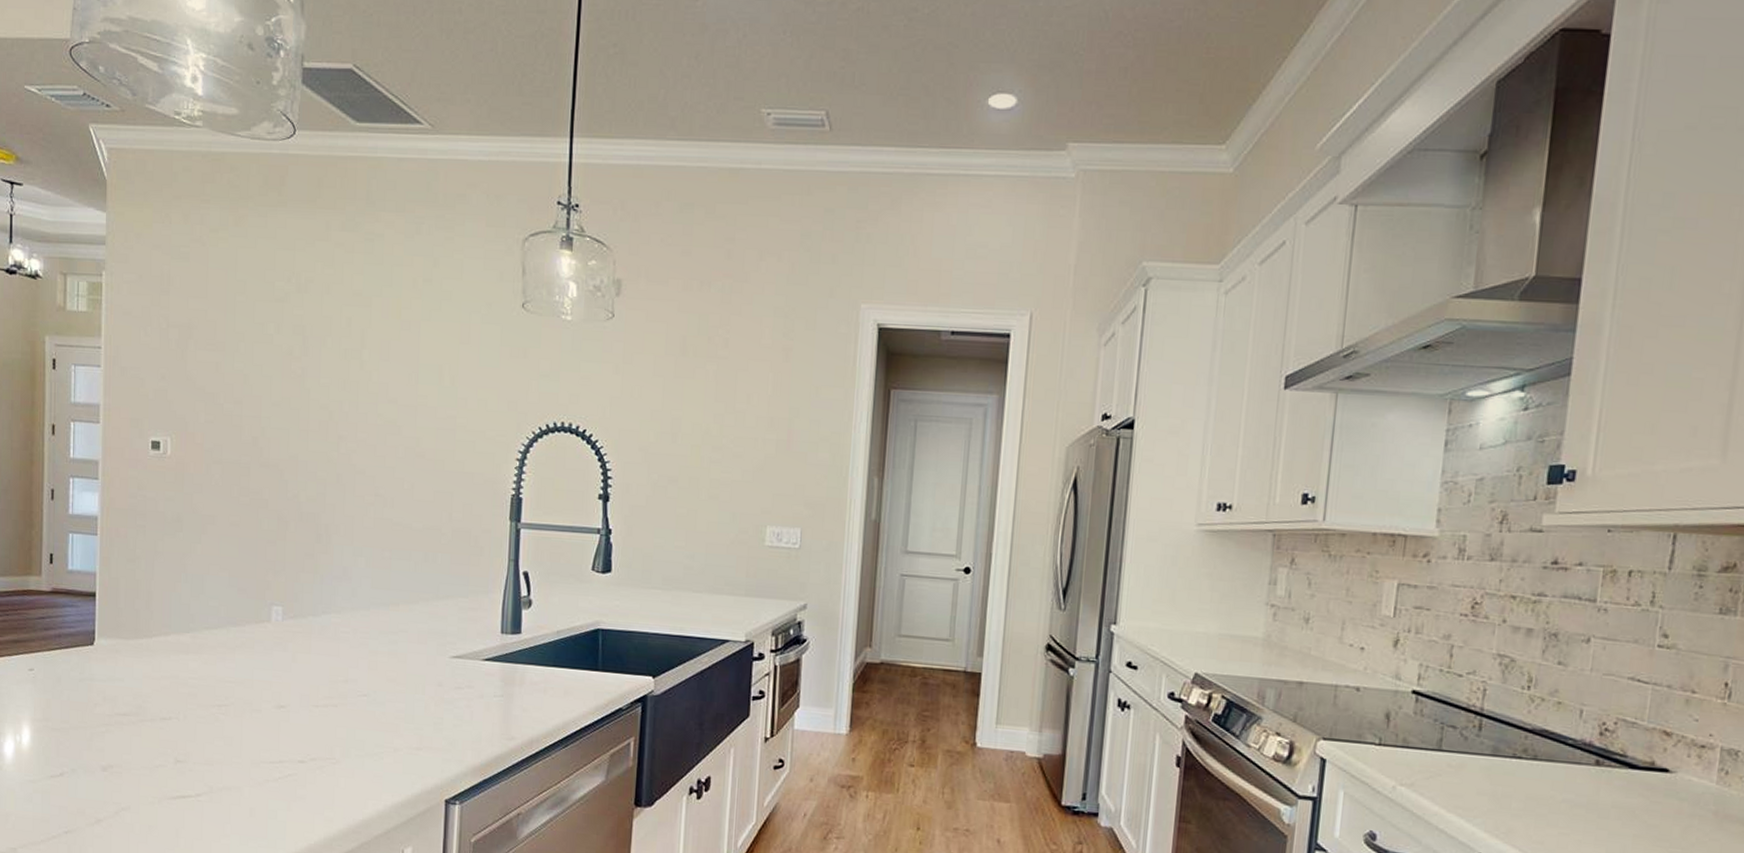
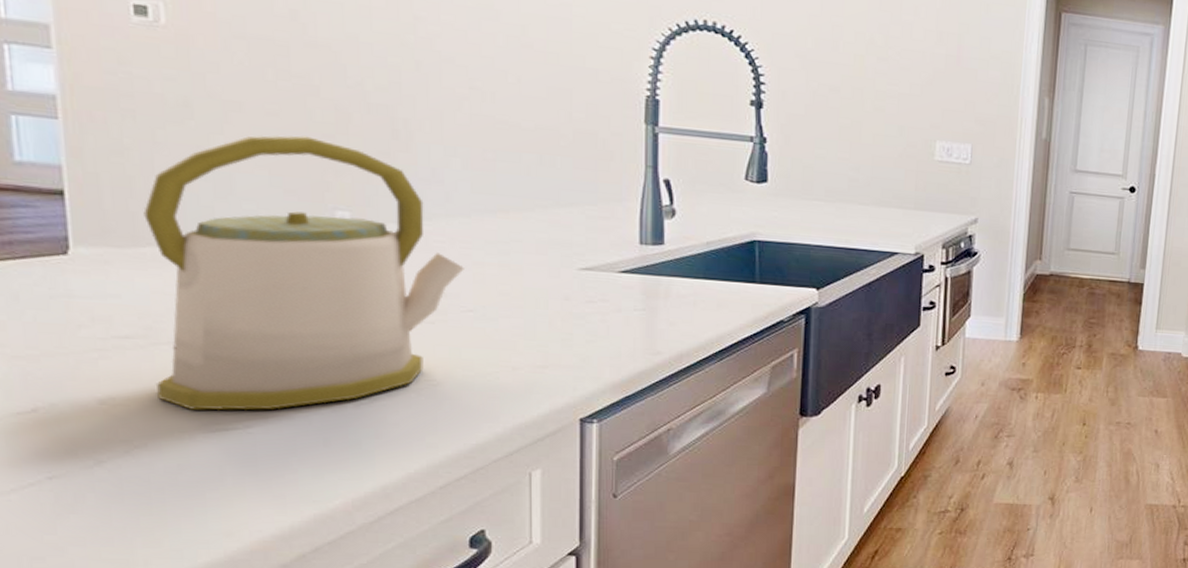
kettle: none [139,542,362,781] -> present [143,135,464,410]

